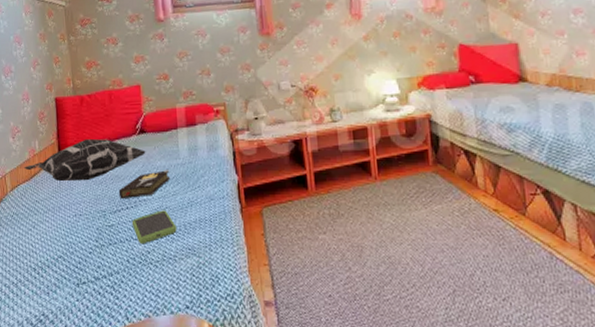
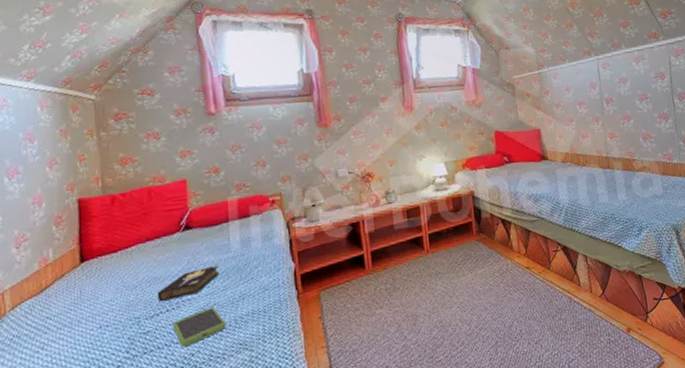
decorative pillow: present [24,138,146,182] -> none [31,239,191,292]

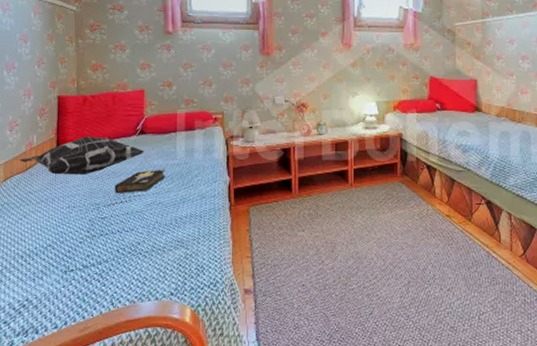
decorative pillow: none [31,239,191,292] -> present [20,136,144,175]
tablet: present [172,307,226,348] -> none [124,205,168,236]

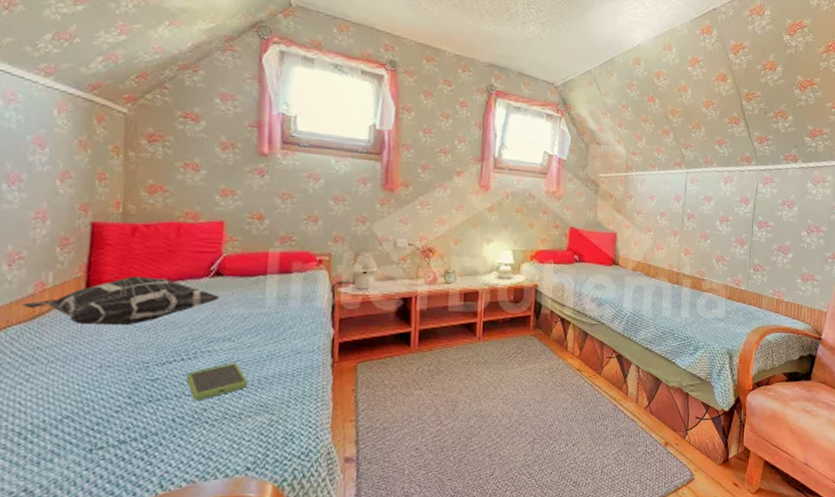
hardback book: present [114,169,166,193] -> none [172,319,249,348]
tablet: none [124,205,168,236] -> present [186,363,248,401]

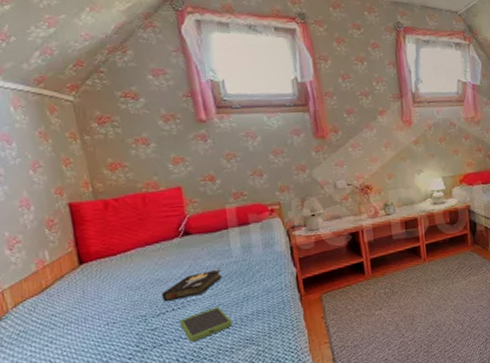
decorative pillow: present [23,276,220,326] -> none [30,243,192,292]
hardback book: none [172,319,249,348] -> present [161,269,223,301]

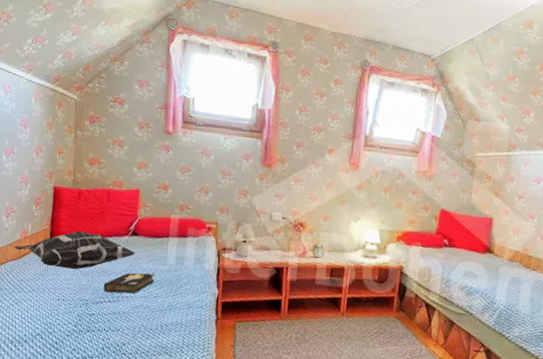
decorative pillow: none [30,243,192,292] -> present [14,230,135,270]
tablet: present [179,307,232,343] -> none [111,308,154,337]

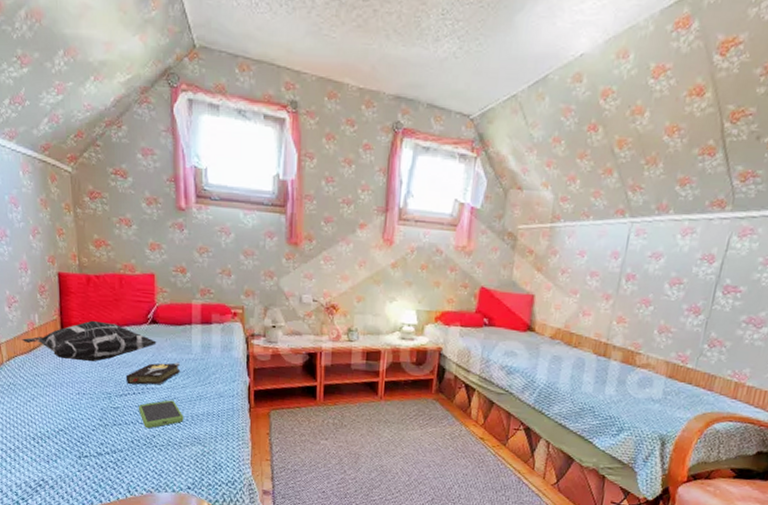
tablet: none [111,308,154,337] -> present [138,400,184,429]

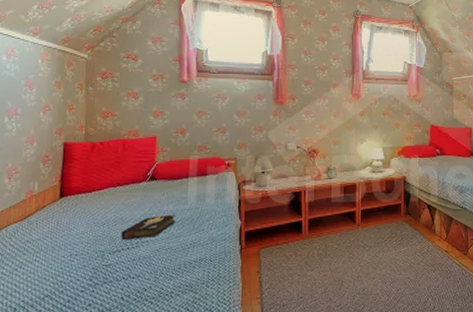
decorative pillow: present [22,320,157,362] -> none [18,183,154,223]
tablet: present [138,400,184,429] -> none [131,250,176,283]

